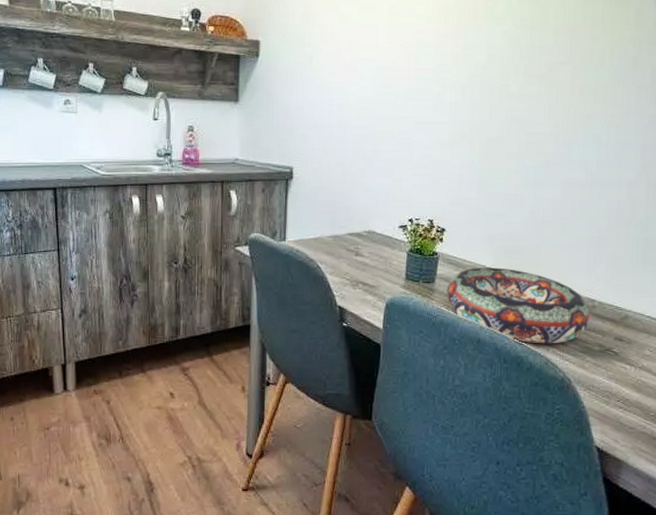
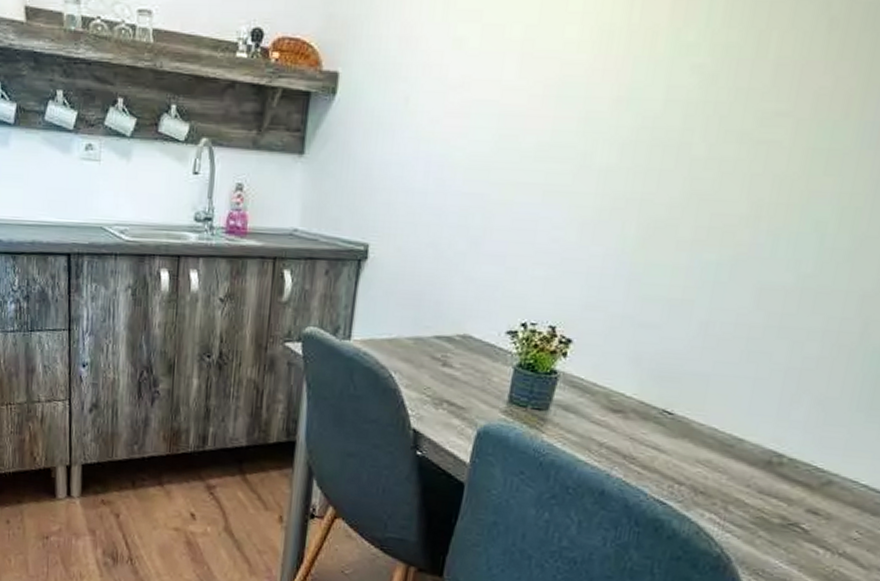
decorative bowl: present [446,267,590,344] -> none [562,395,774,508]

